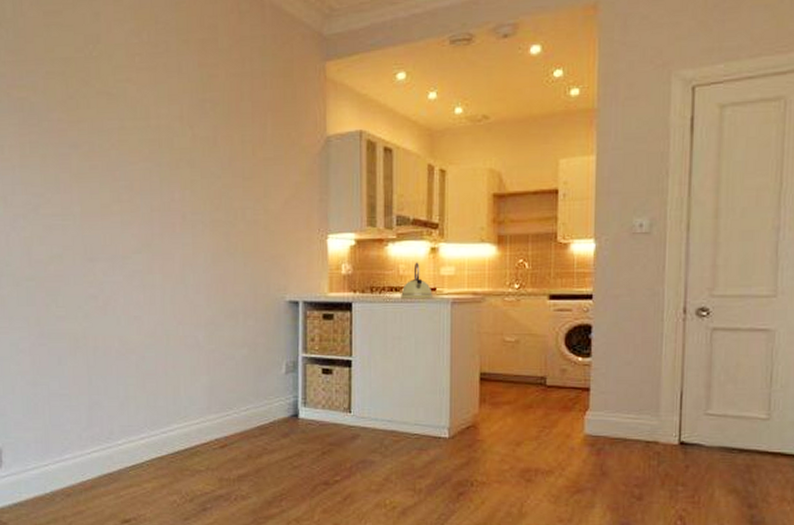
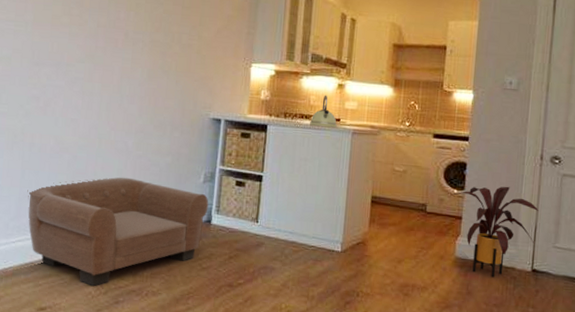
dog bed: none [96,375,294,494] -> present [27,177,209,286]
house plant: none [577,348,685,455] -> present [452,186,539,278]

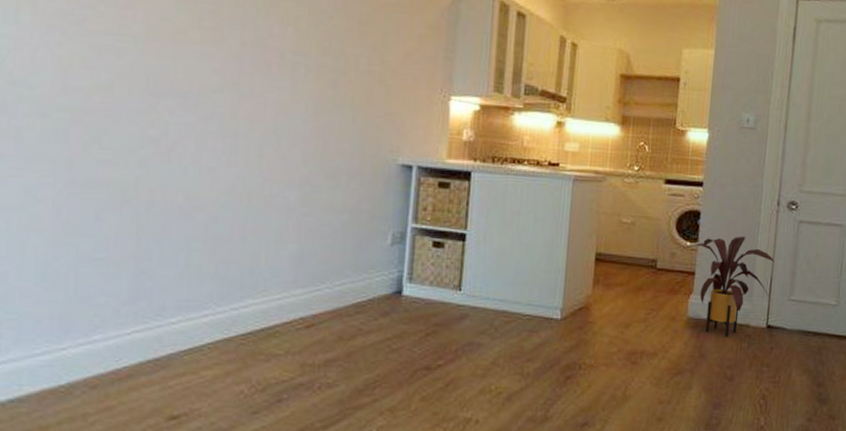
dog bed: present [27,177,209,286] -> none [146,241,399,382]
kettle: present [309,95,338,128] -> none [522,134,557,175]

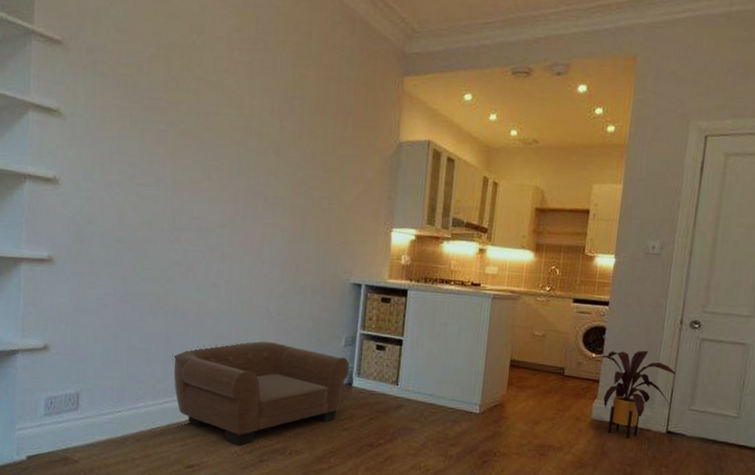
dog bed: none [146,241,399,382] -> present [172,341,350,445]

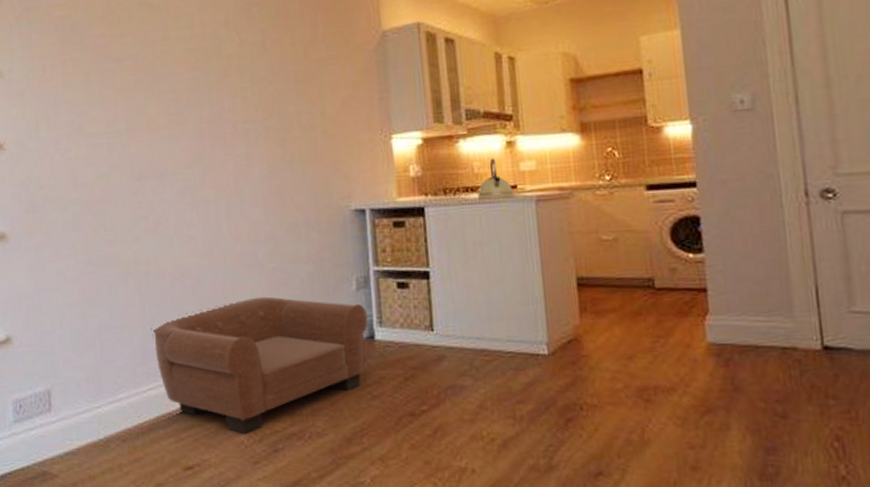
kettle: none [449,259,478,293] -> present [477,158,515,200]
house plant: present [591,350,676,439] -> none [687,238,820,365]

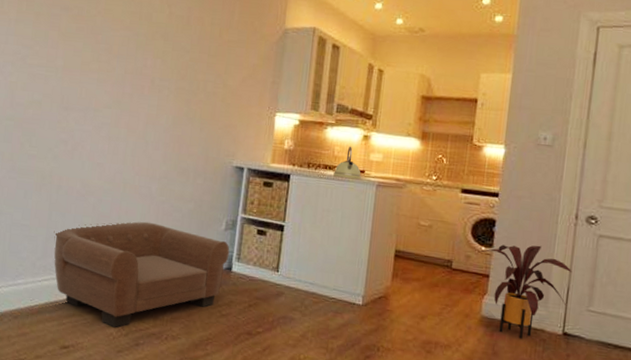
house plant: none [687,238,820,365] -> present [480,244,572,339]

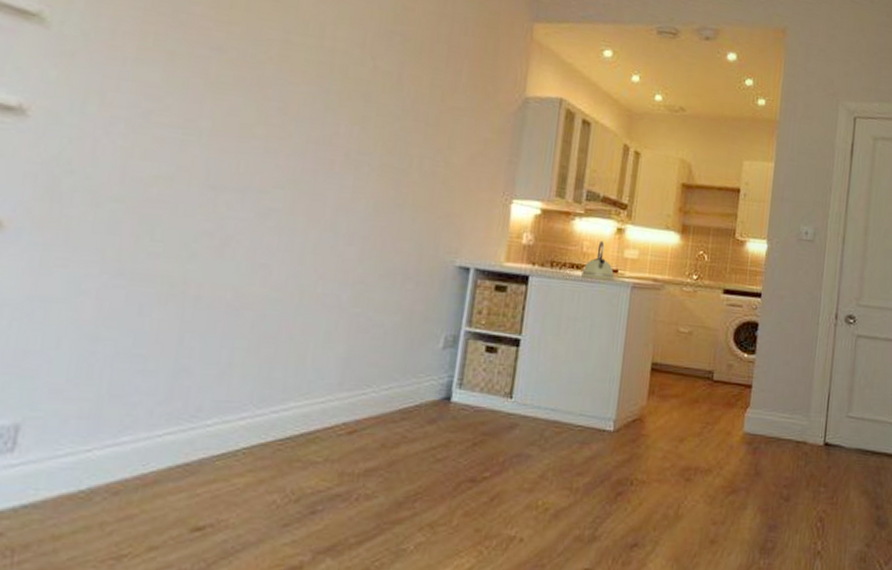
dog bed: present [53,221,230,328] -> none [184,342,449,492]
house plant: present [480,244,572,339] -> none [742,349,833,455]

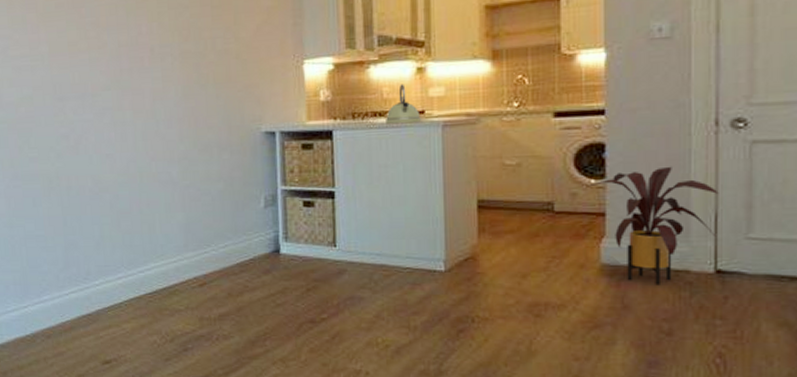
house plant: none [742,349,833,455] -> present [589,166,719,286]

